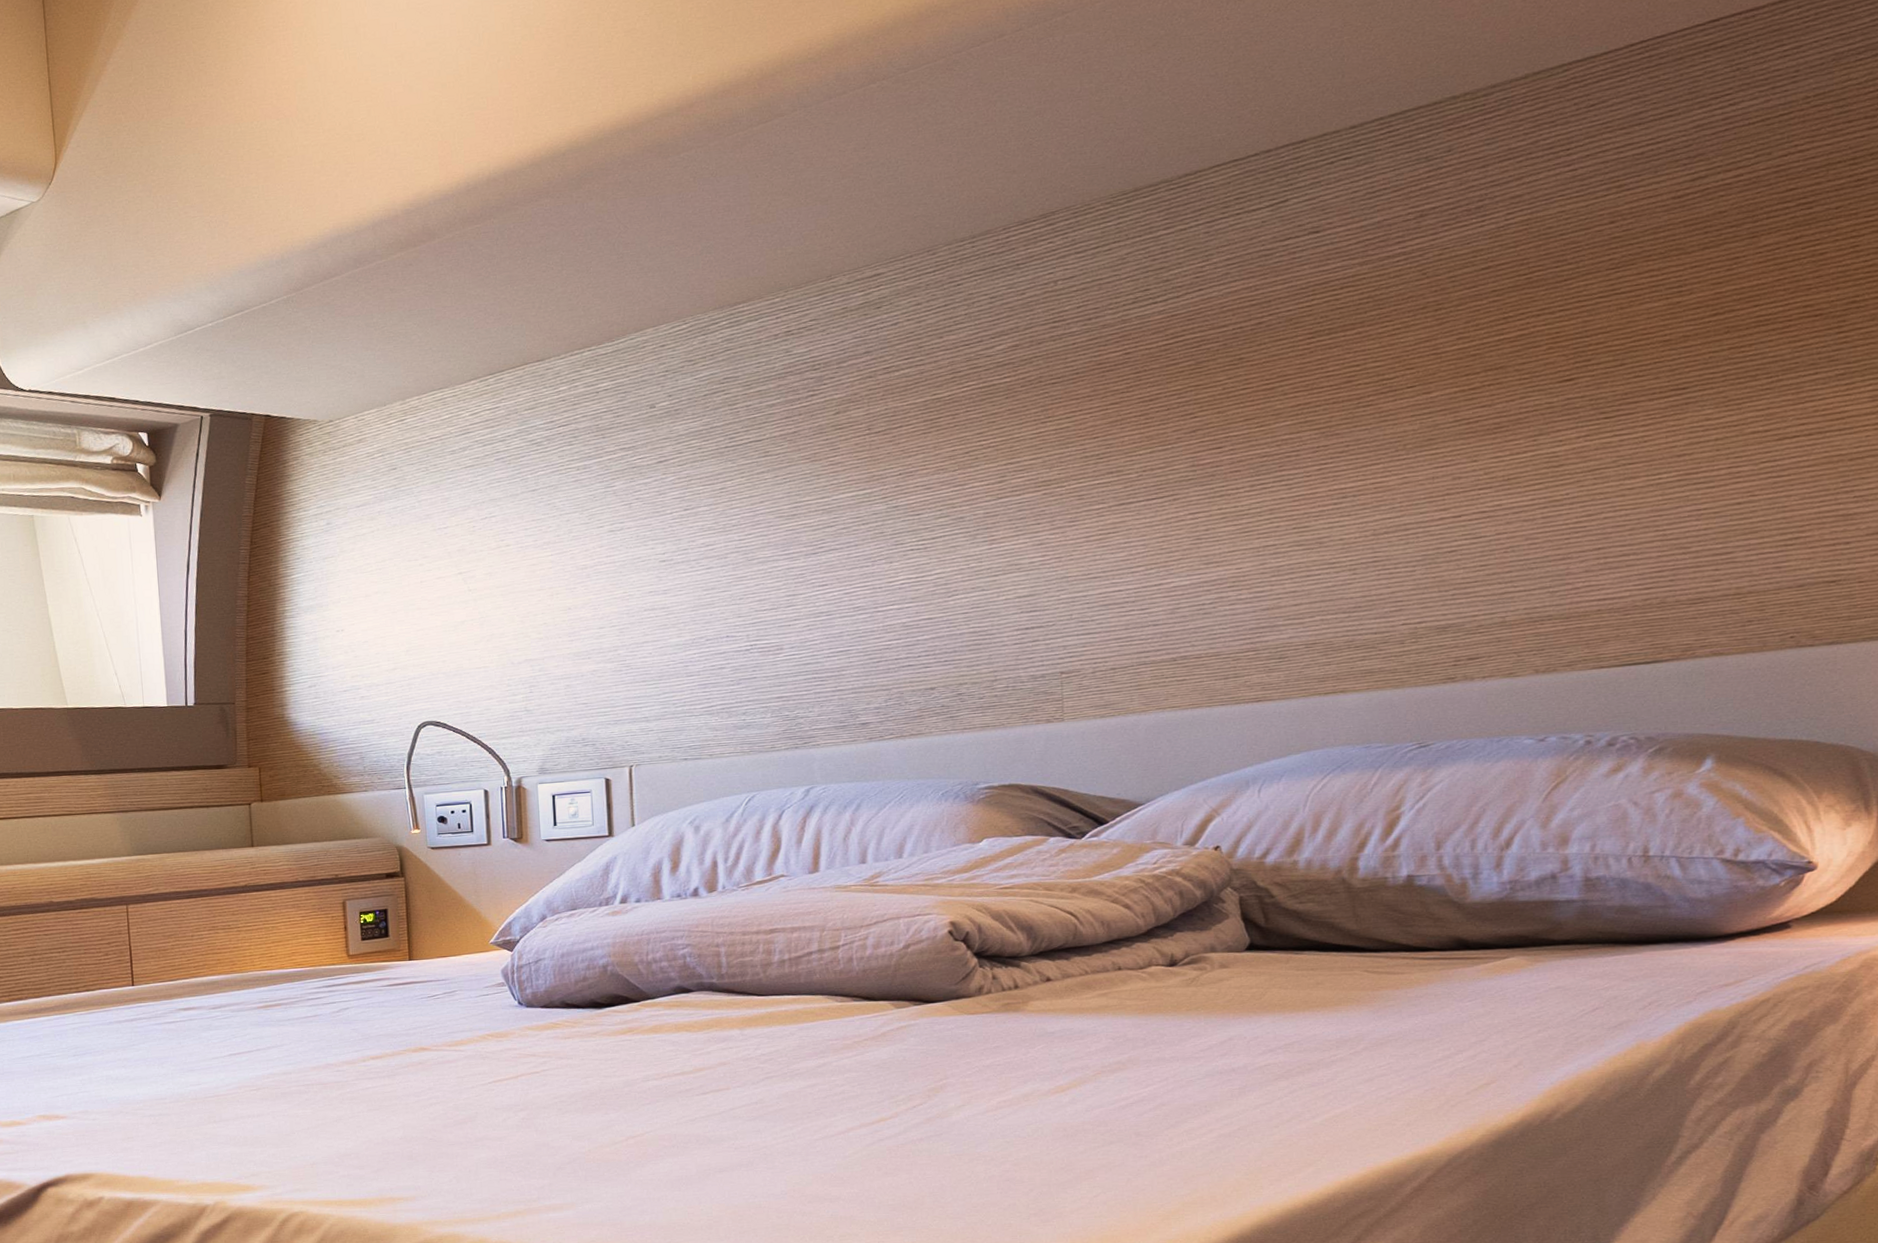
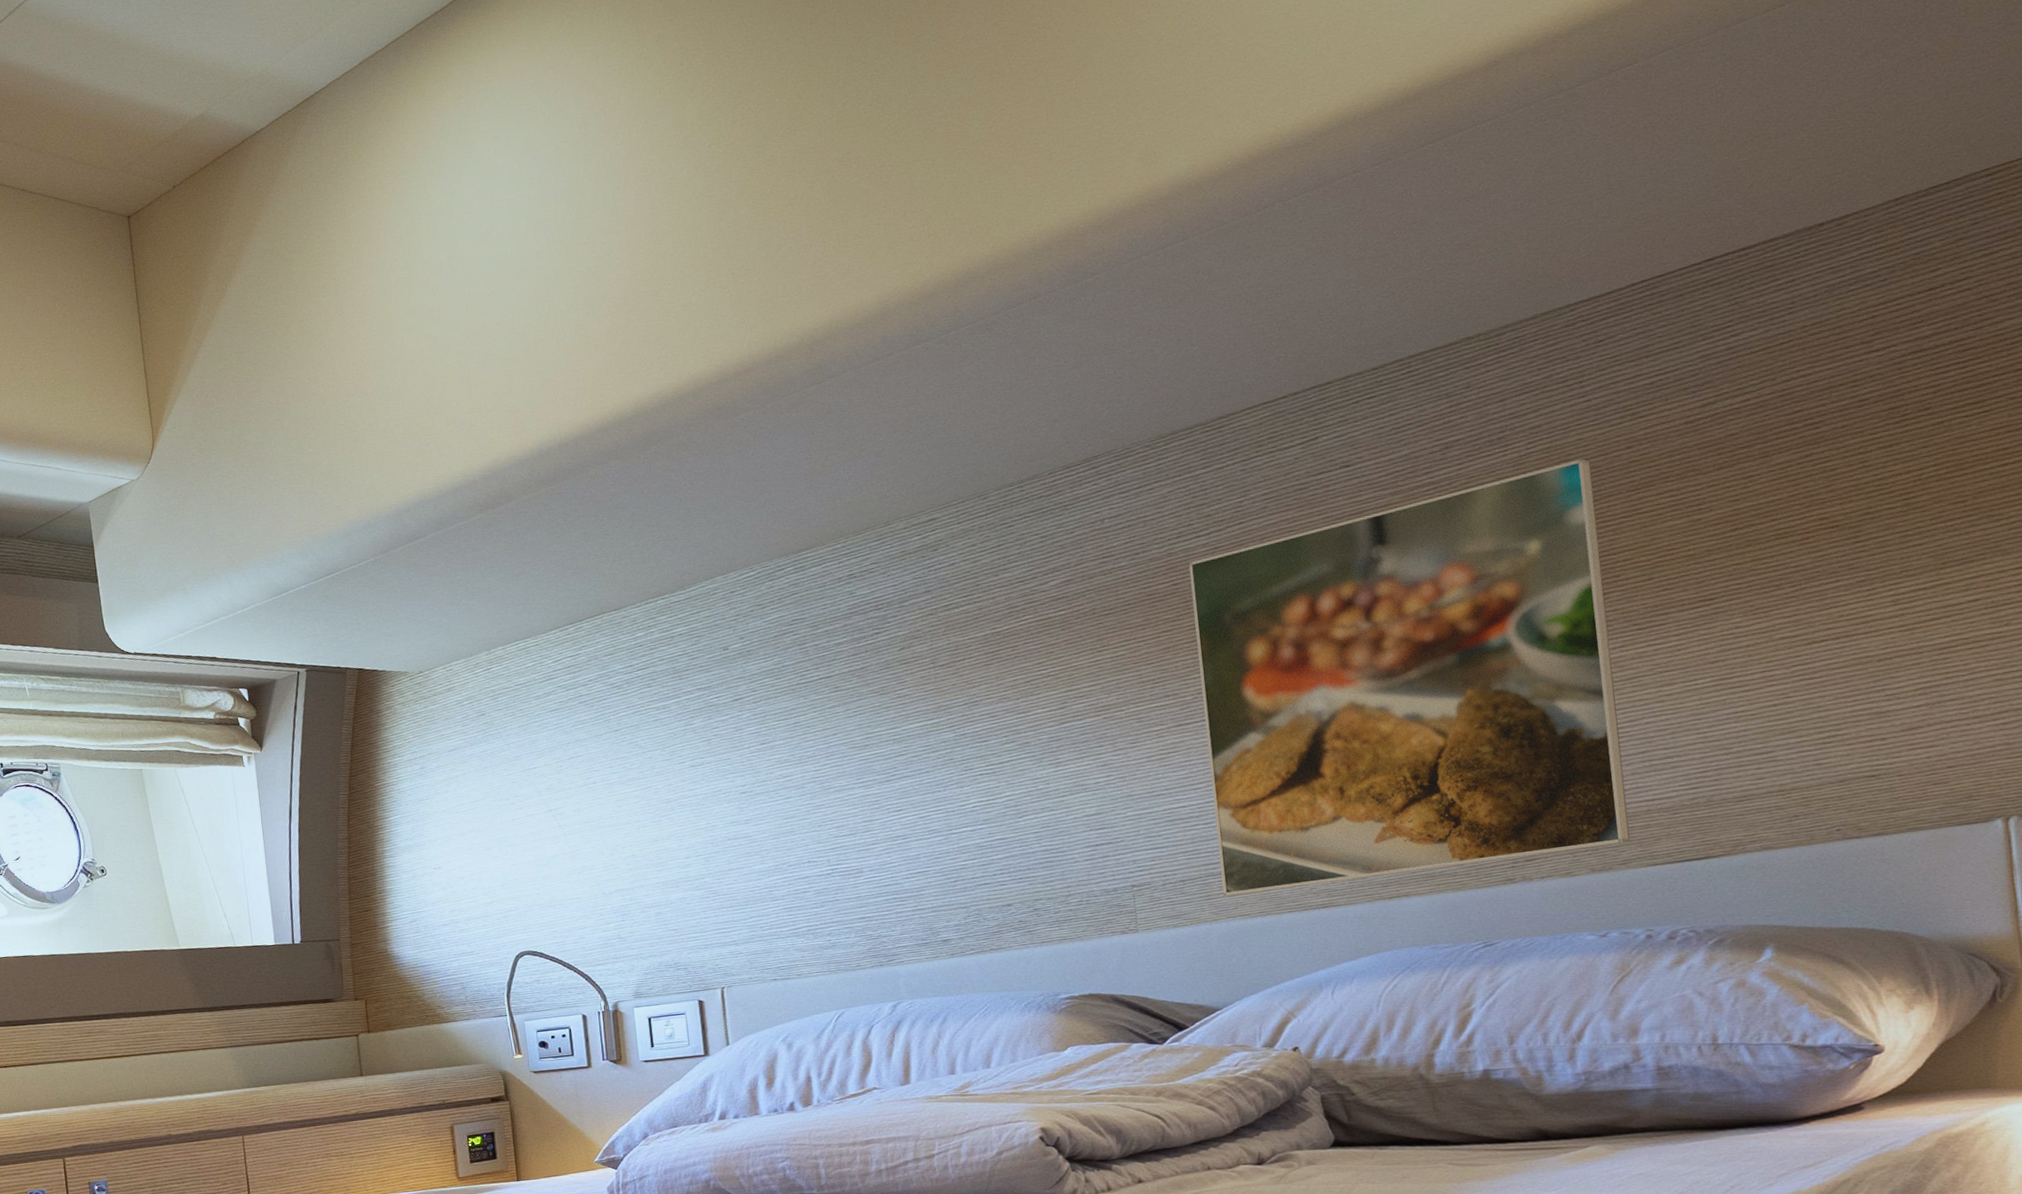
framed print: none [1142,233,1578,687] -> present [1188,459,1631,896]

